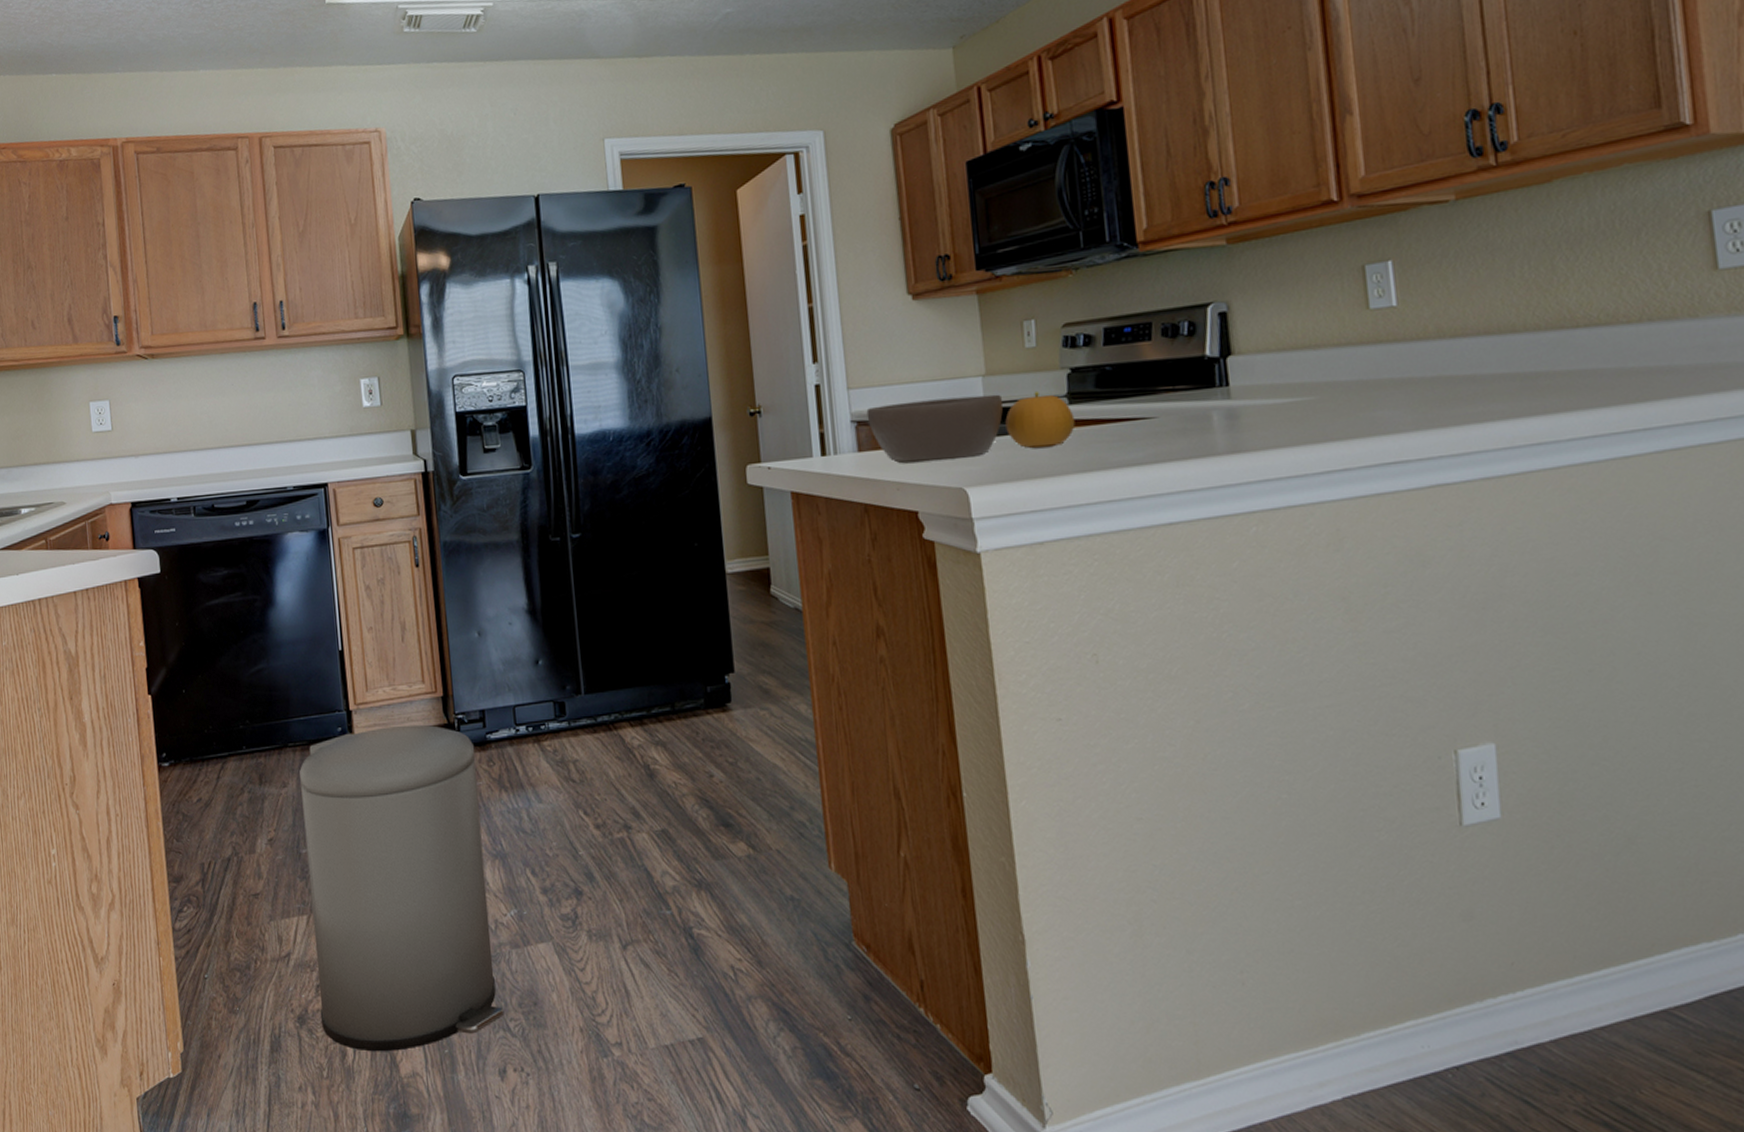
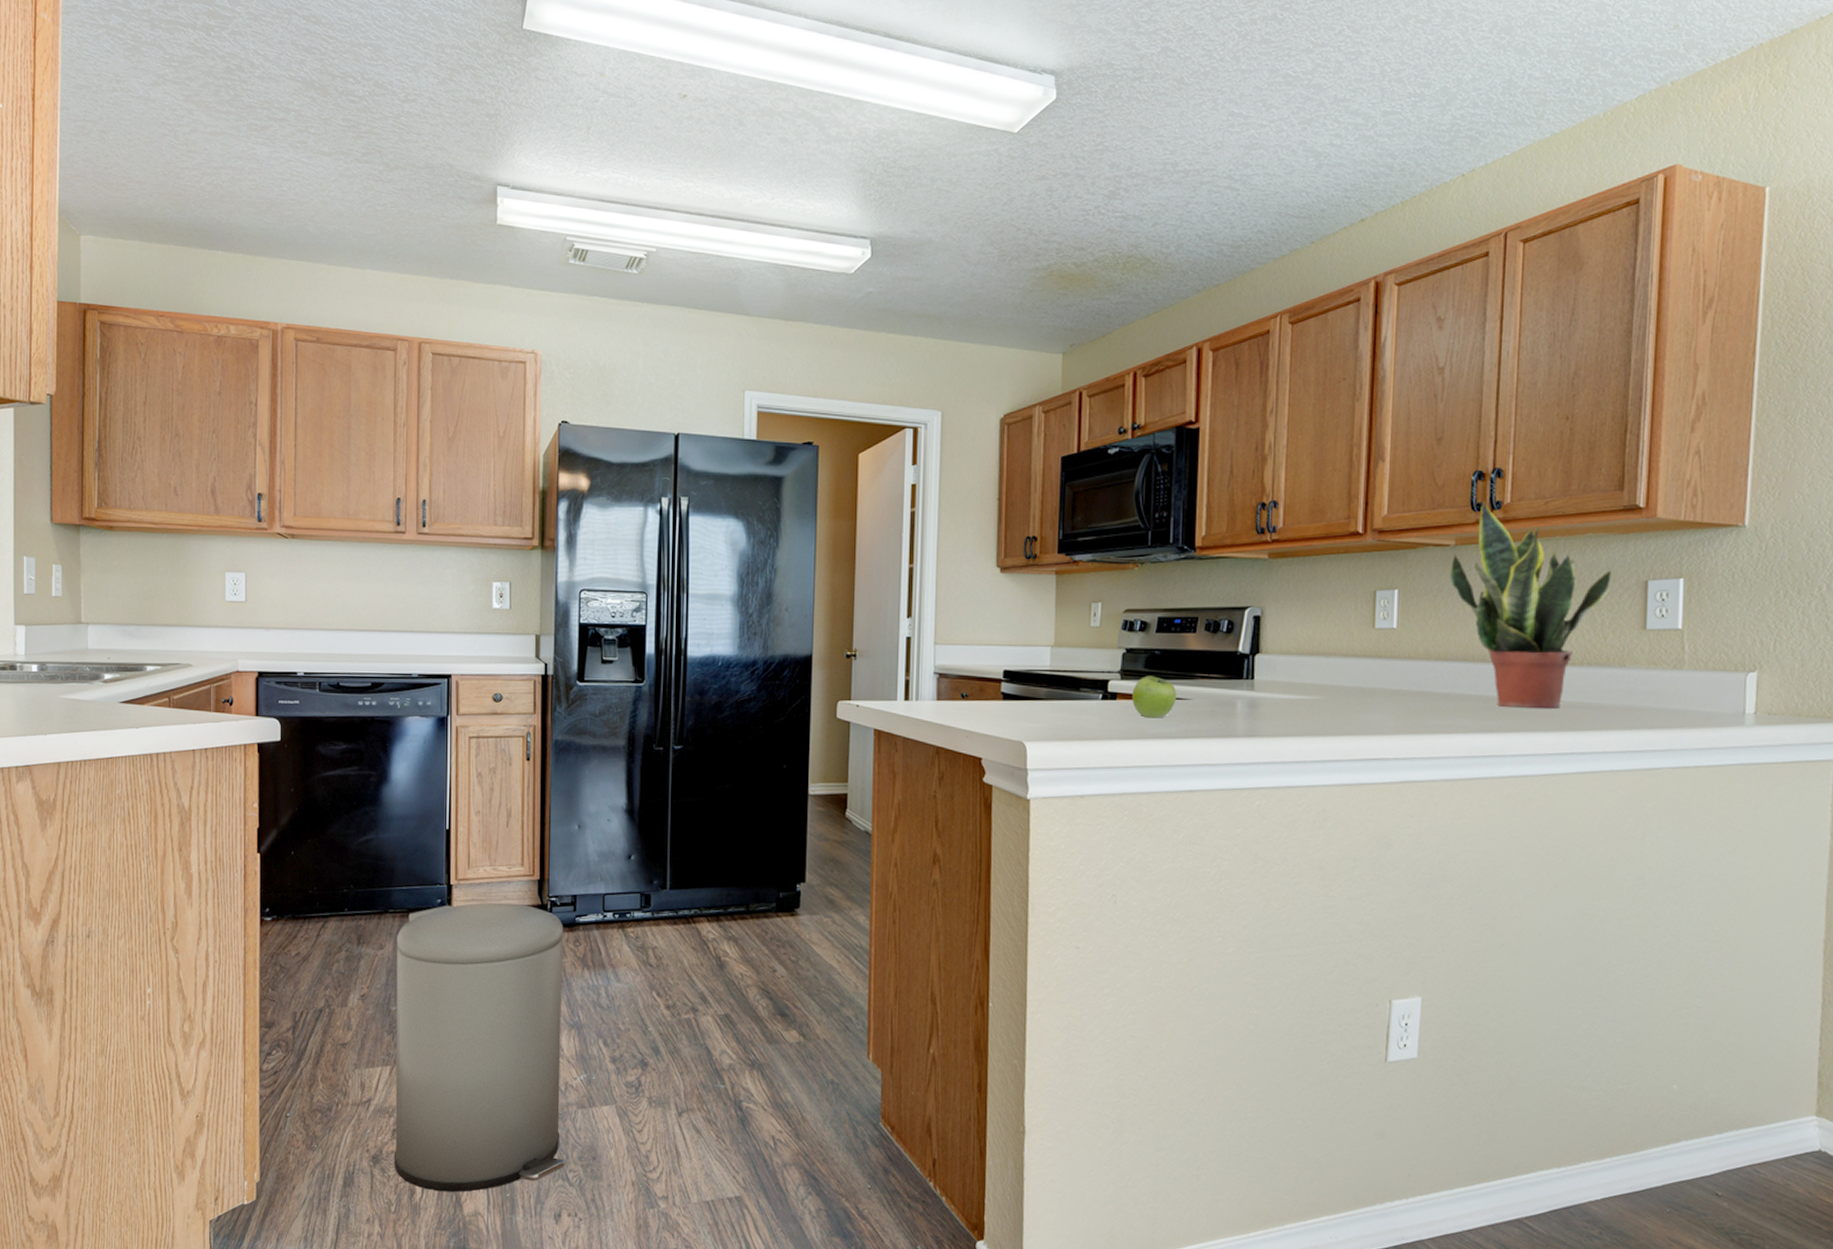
bowl: present [866,394,1004,464] -> none [948,661,1066,717]
fruit: present [1005,390,1076,449] -> none [1065,664,1124,715]
fruit: none [1084,395,1139,445] -> present [1132,675,1177,718]
potted plant: none [1453,143,1664,385] -> present [1449,501,1613,710]

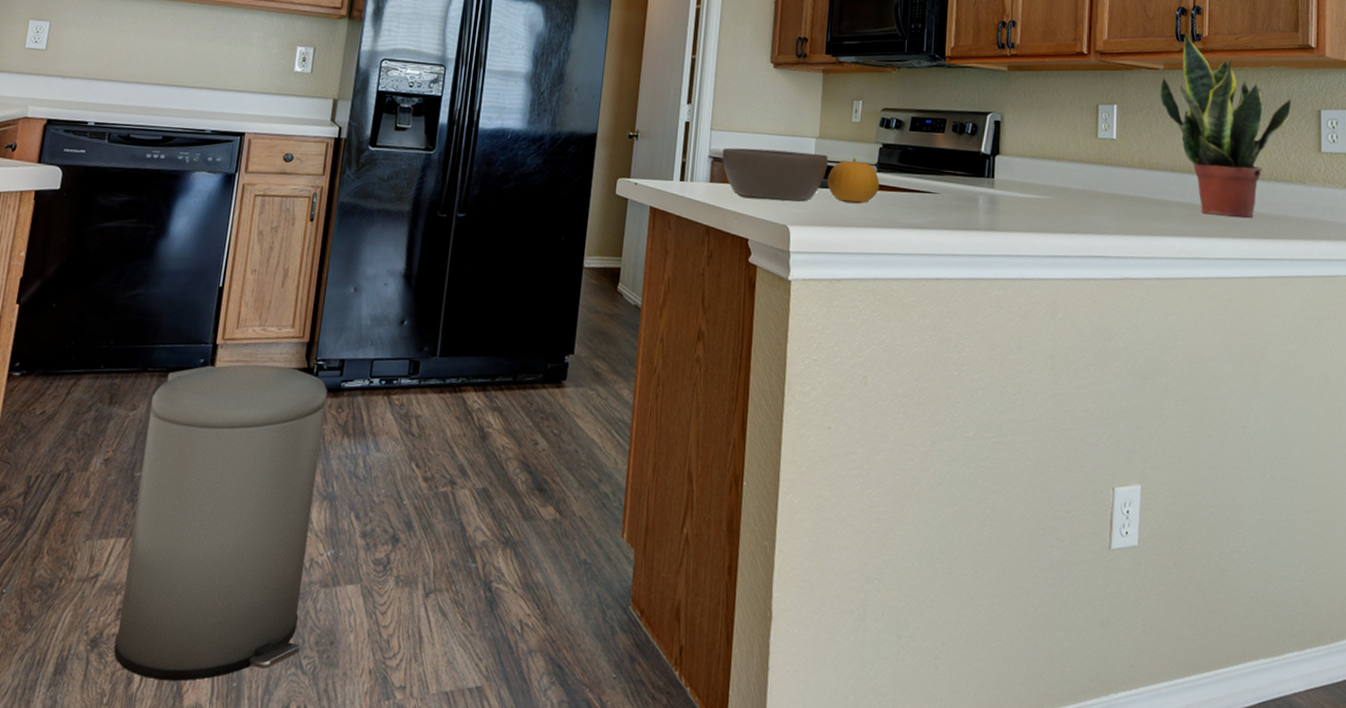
bowl: none [948,661,1066,717] -> present [722,147,829,202]
fruit: none [1065,664,1124,715] -> present [827,157,880,204]
fruit: present [1132,675,1177,718] -> none [886,169,927,210]

